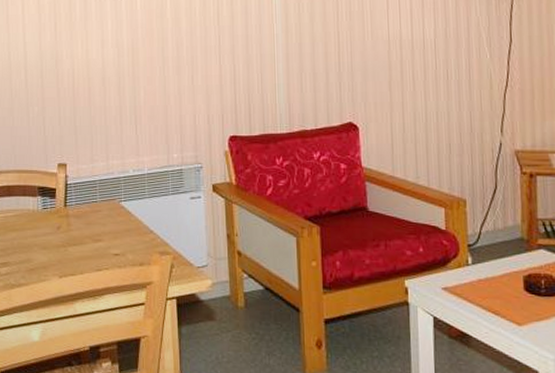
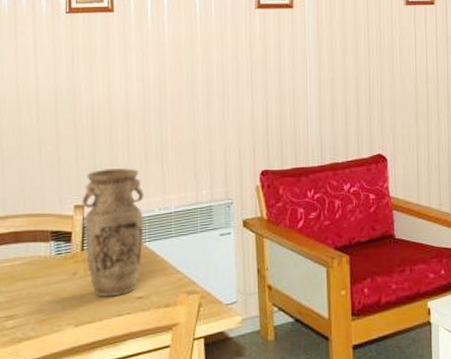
vase: none [64,130,120,252] -> present [82,168,144,297]

